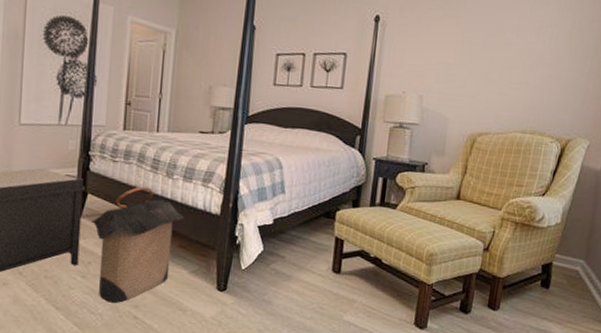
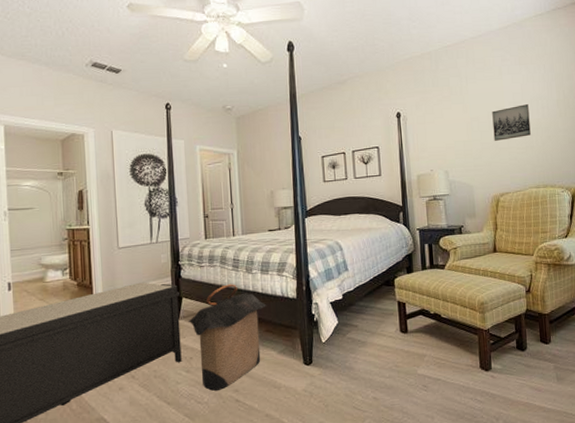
wall art: none [485,30,535,71] -> present [492,104,531,141]

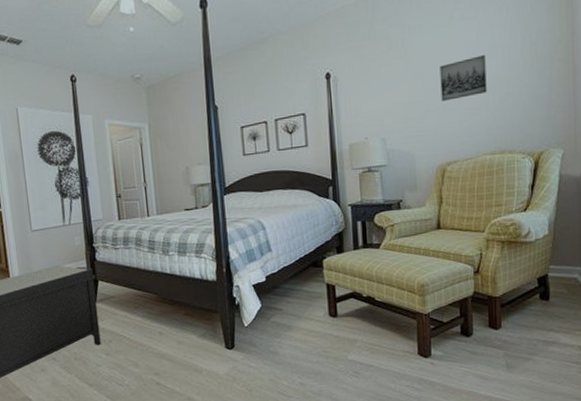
laundry hamper: present [188,284,267,391] -> none [105,266,186,374]

